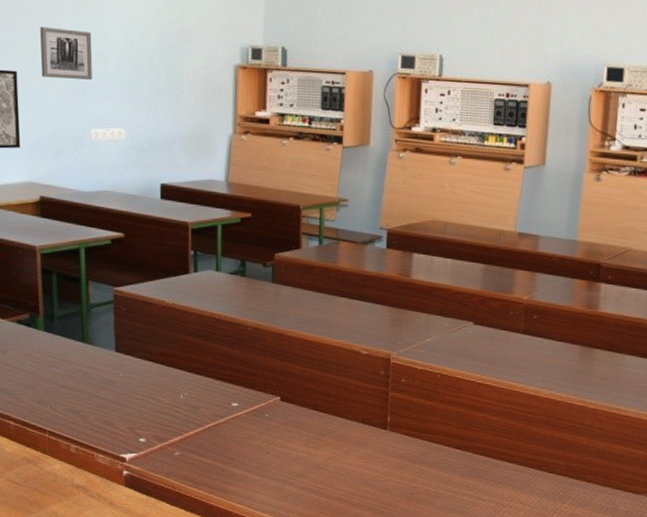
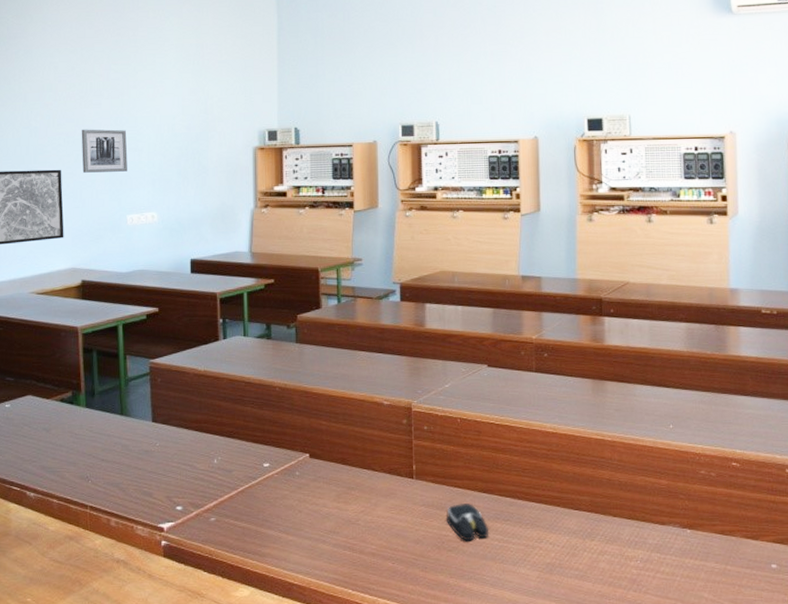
computer mouse: none [418,458,461,495] -> present [447,503,489,541]

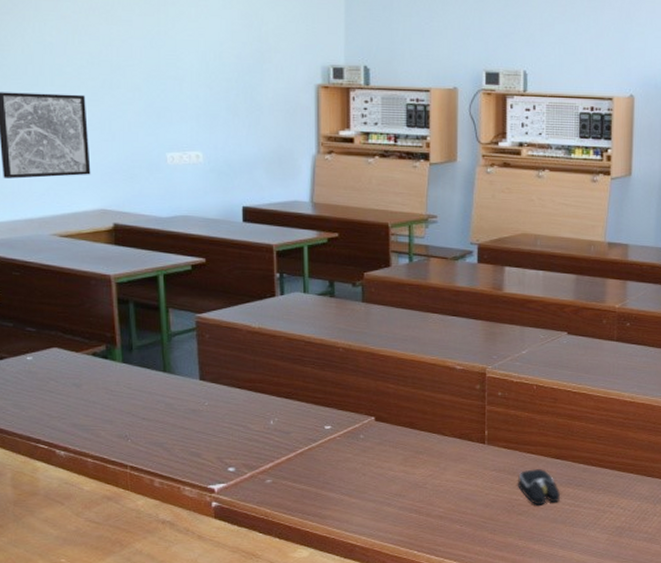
wall art: present [81,129,128,173] -> none [108,49,166,103]

